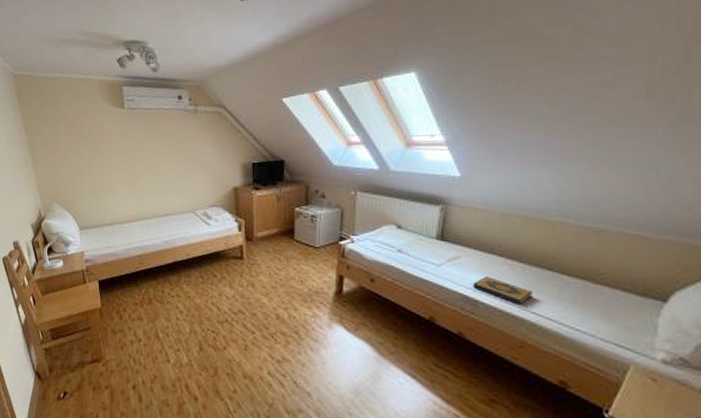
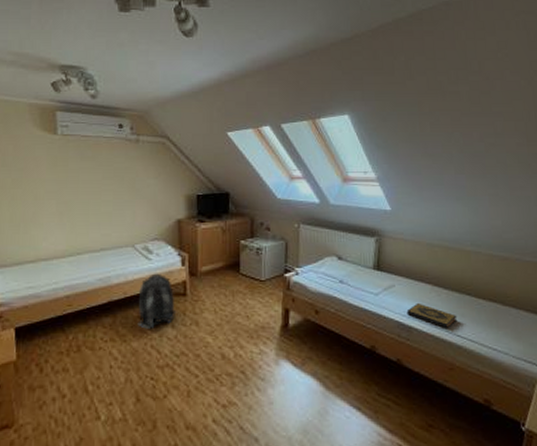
backpack: none [199,237,234,288] -> present [137,273,177,329]

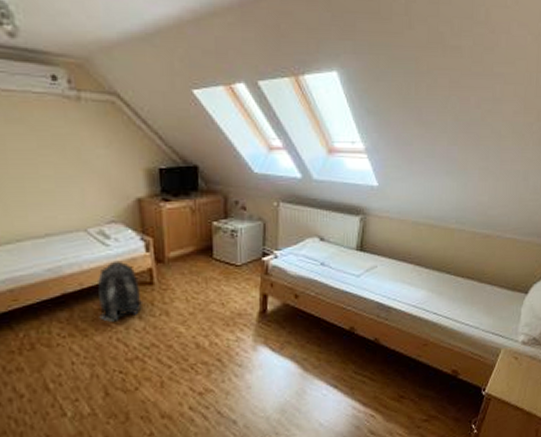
hardback book: present [406,302,457,330] -> none [387,282,436,308]

